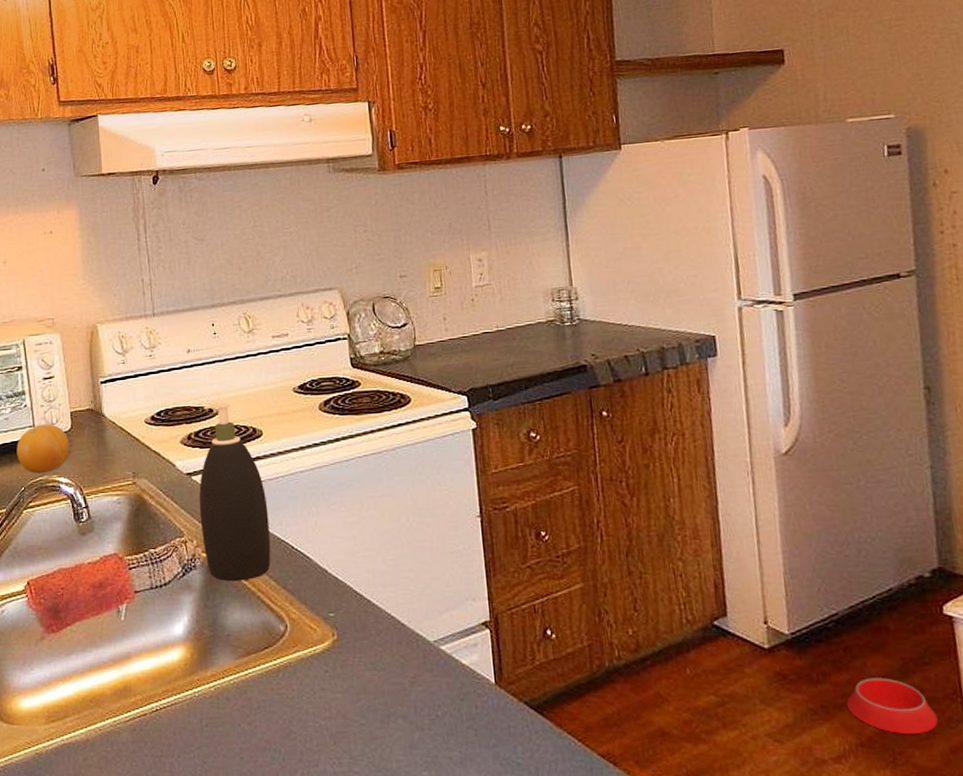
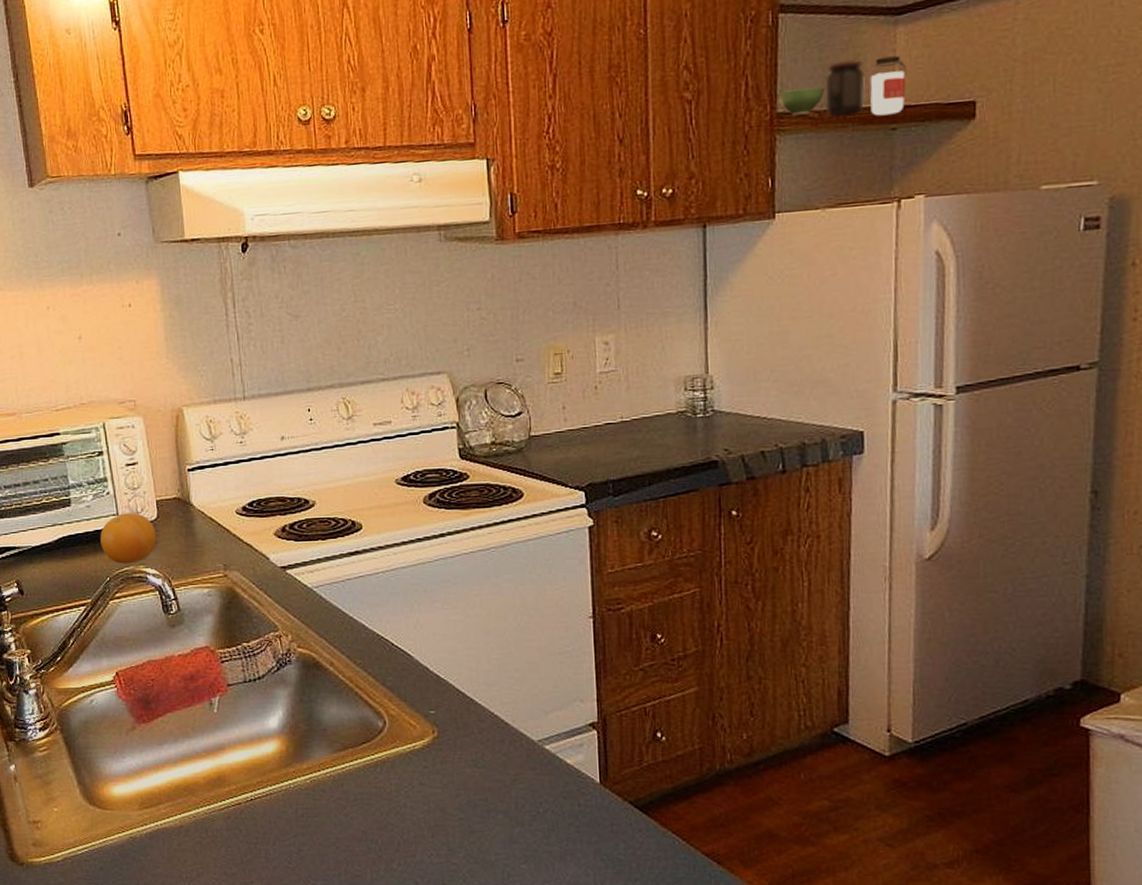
soap dispenser: present [199,403,271,582] -> none [294,494,370,677]
bowl: none [615,39,655,64] -> present [778,87,825,117]
jar: none [654,17,690,64] -> present [825,59,866,118]
jar: none [690,13,724,63] -> present [868,55,907,116]
pet bowl: present [845,678,938,735] -> none [965,787,1060,843]

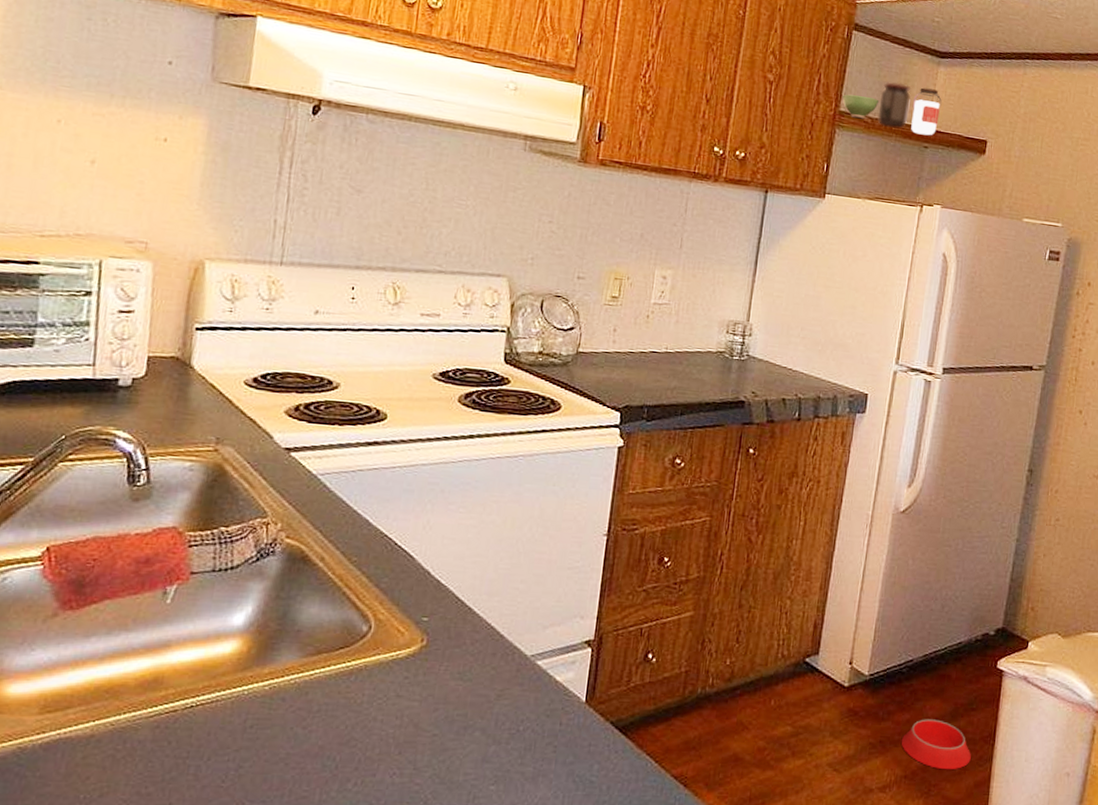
fruit: present [100,512,157,564] -> none [62,364,140,423]
pet bowl: none [965,787,1060,843] -> present [901,719,971,770]

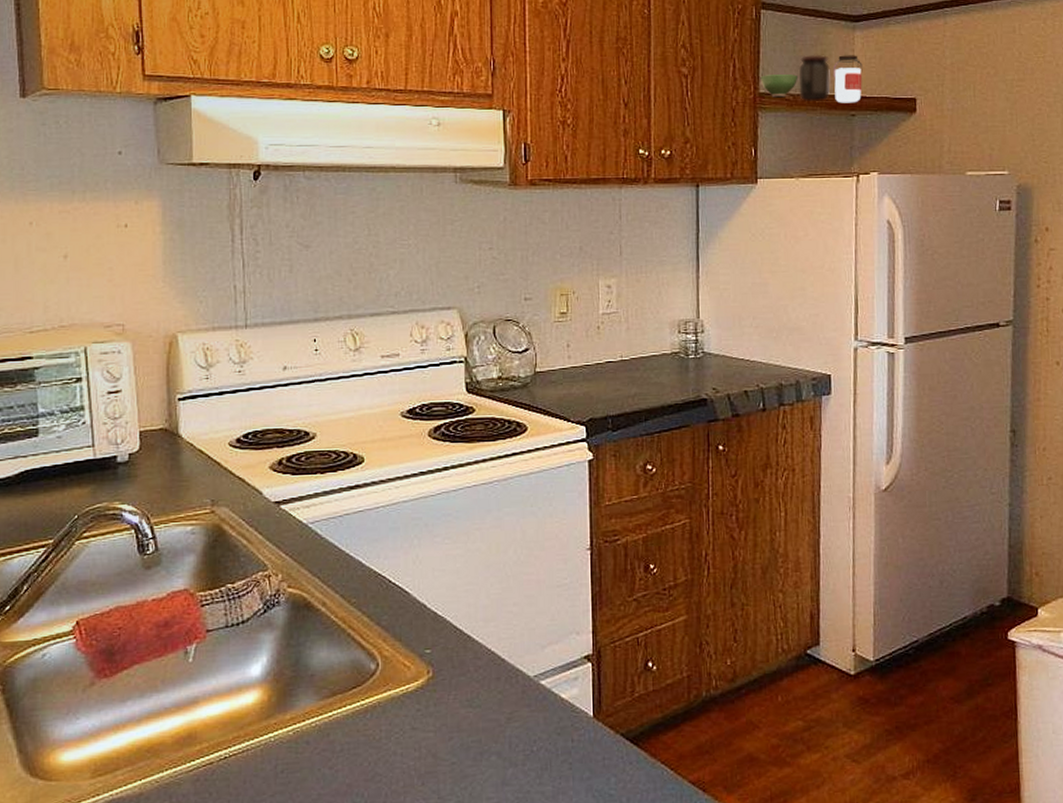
pet bowl: present [901,719,971,770] -> none [918,699,994,751]

